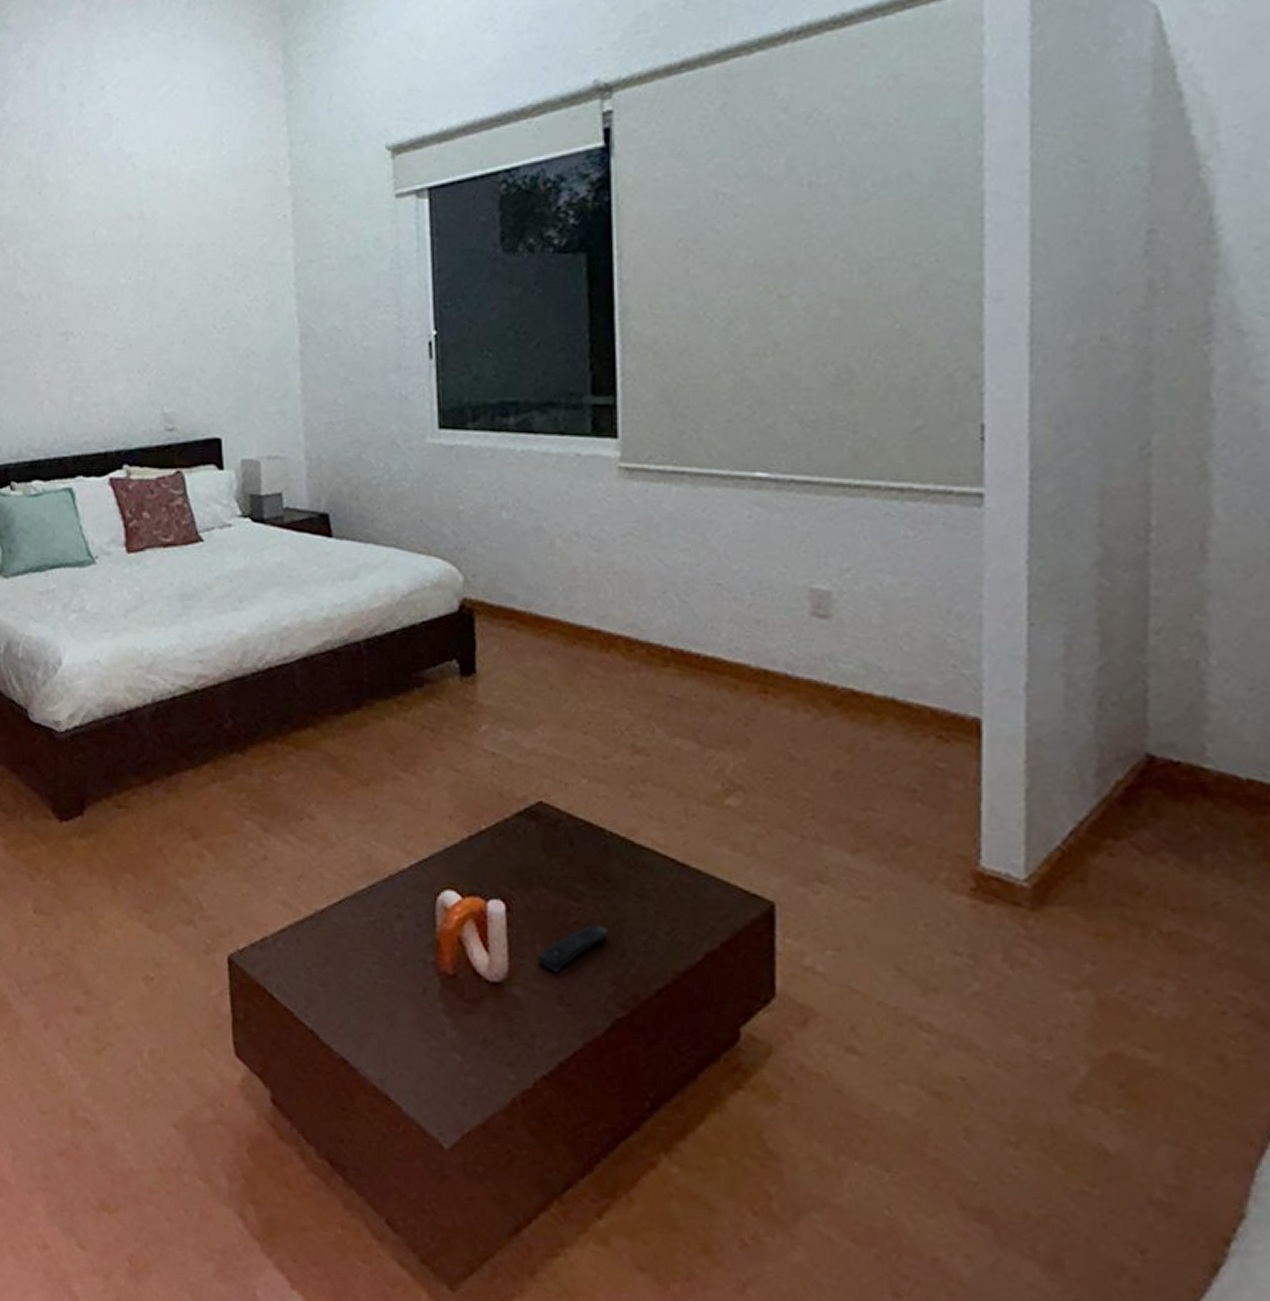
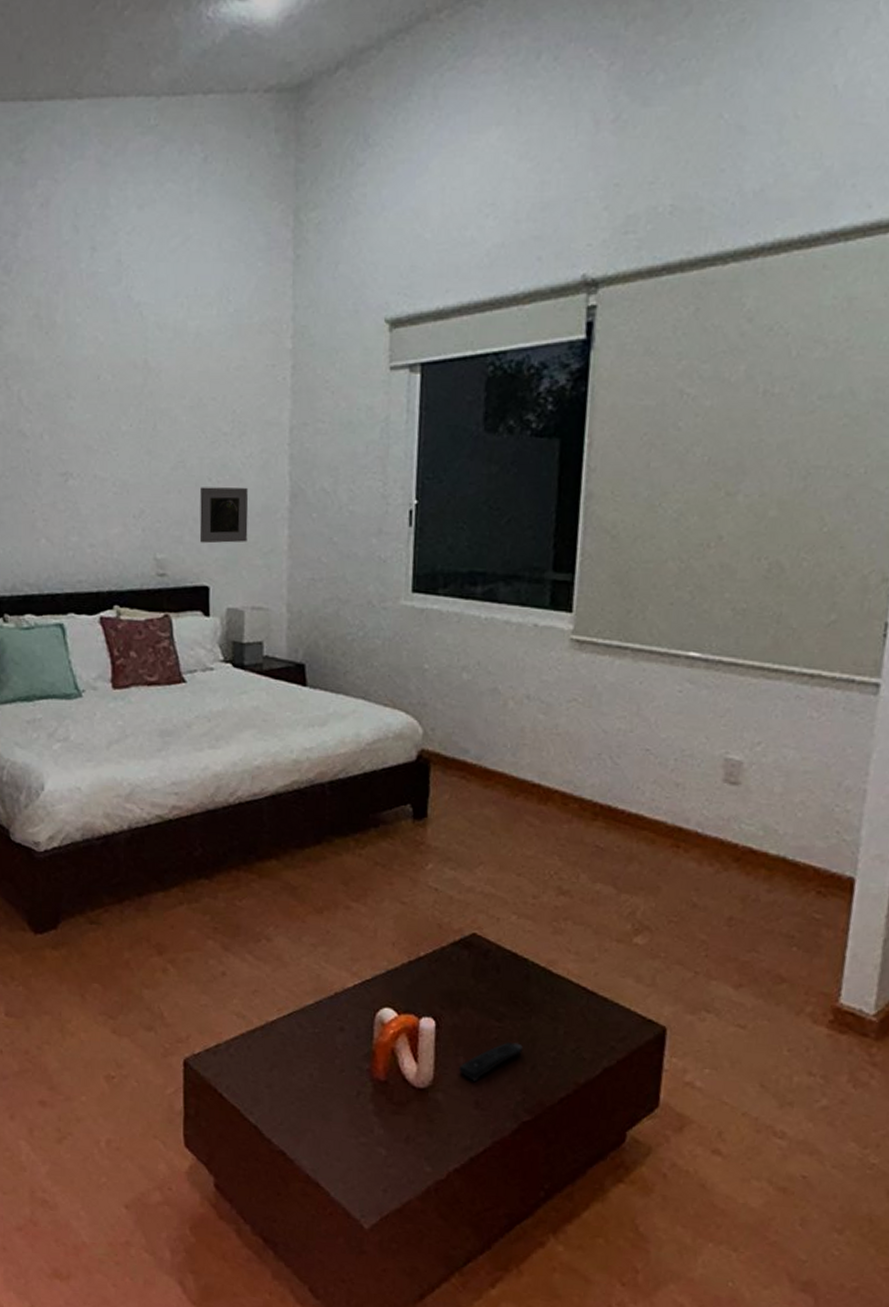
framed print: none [205,333,258,394] -> present [199,487,249,544]

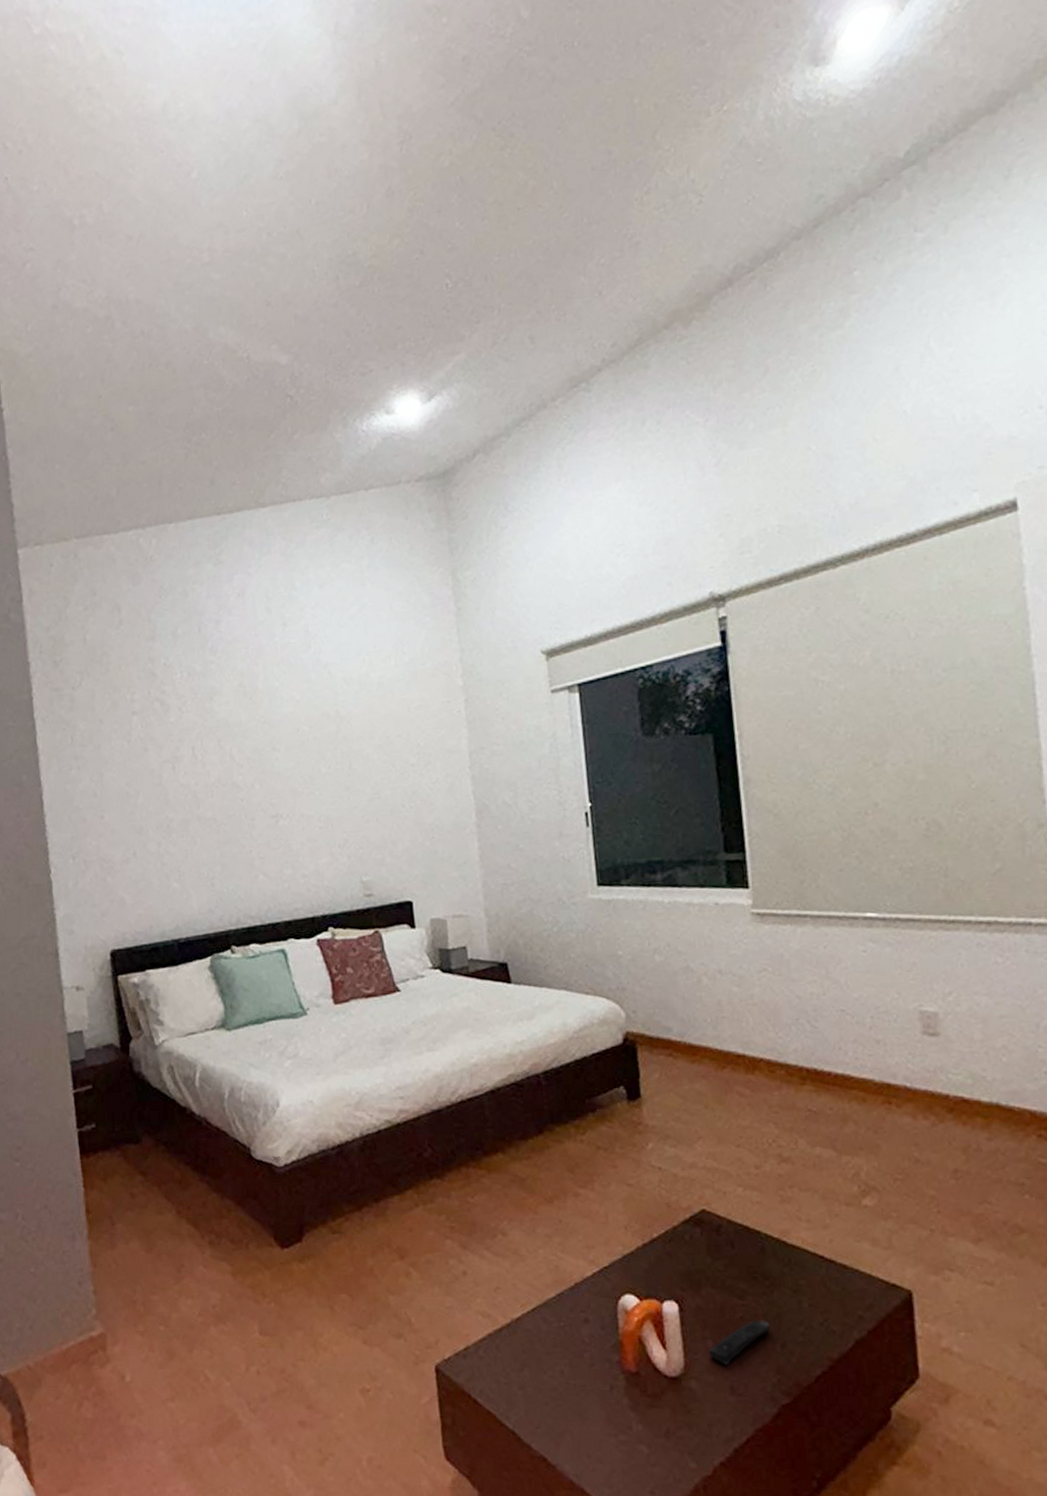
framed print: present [199,487,249,544] -> none [396,810,442,863]

